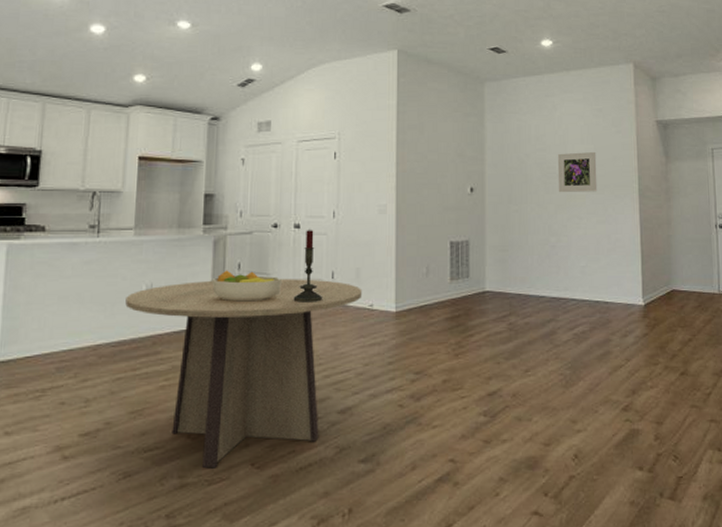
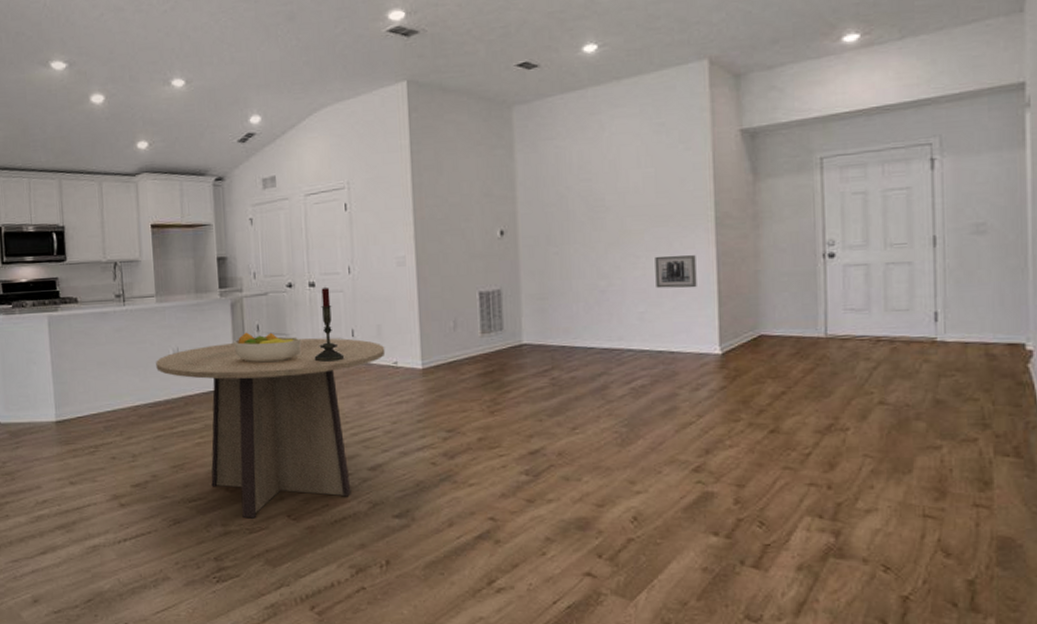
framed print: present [557,151,598,192] -> none [606,175,660,228]
wall art: none [594,218,626,248] -> present [655,255,697,289]

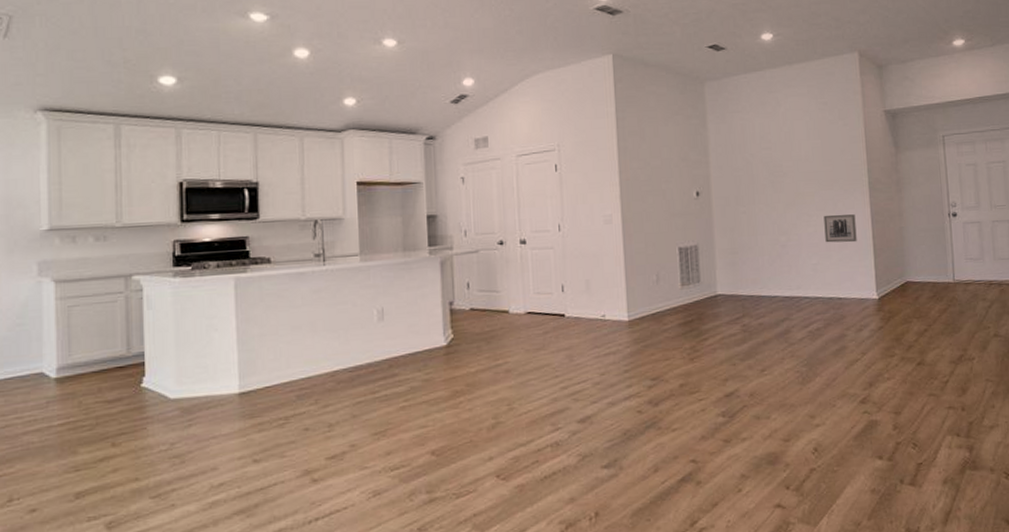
dining table: present [156,338,386,519] -> none [358,293,594,483]
fruit bowl: present [233,332,301,363] -> none [442,289,512,321]
candle: present [314,286,345,362] -> none [525,243,555,318]

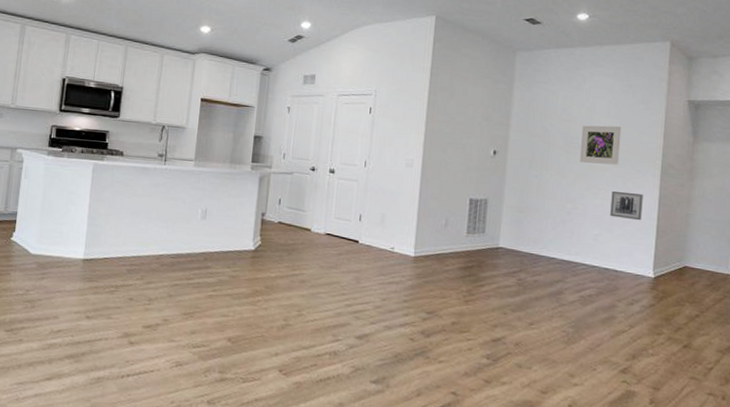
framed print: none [783,146,826,190] -> present [579,125,622,165]

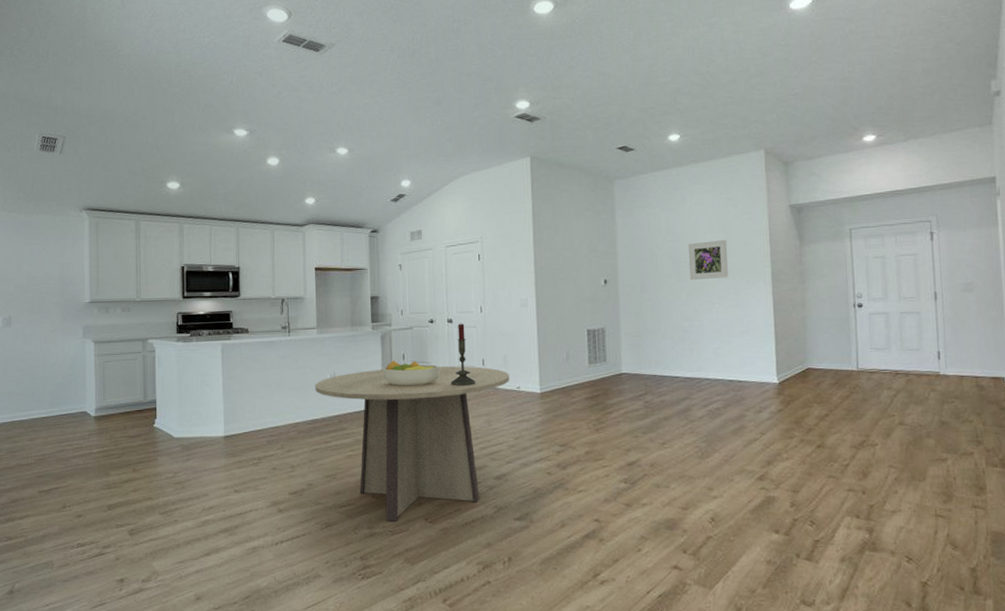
dining table: none [184,210,386,369] -> present [315,366,510,522]
fruit bowl: none [256,203,315,234] -> present [382,360,440,387]
candle: none [324,174,351,240] -> present [451,323,476,386]
wall art: present [610,190,643,221] -> none [726,303,759,330]

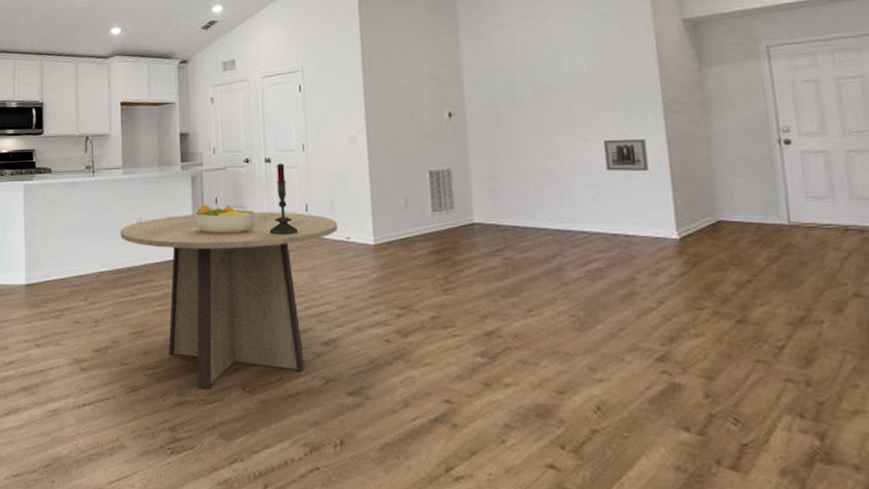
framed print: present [687,239,729,280] -> none [551,62,607,111]
wall art: none [726,303,759,330] -> present [604,139,649,172]

